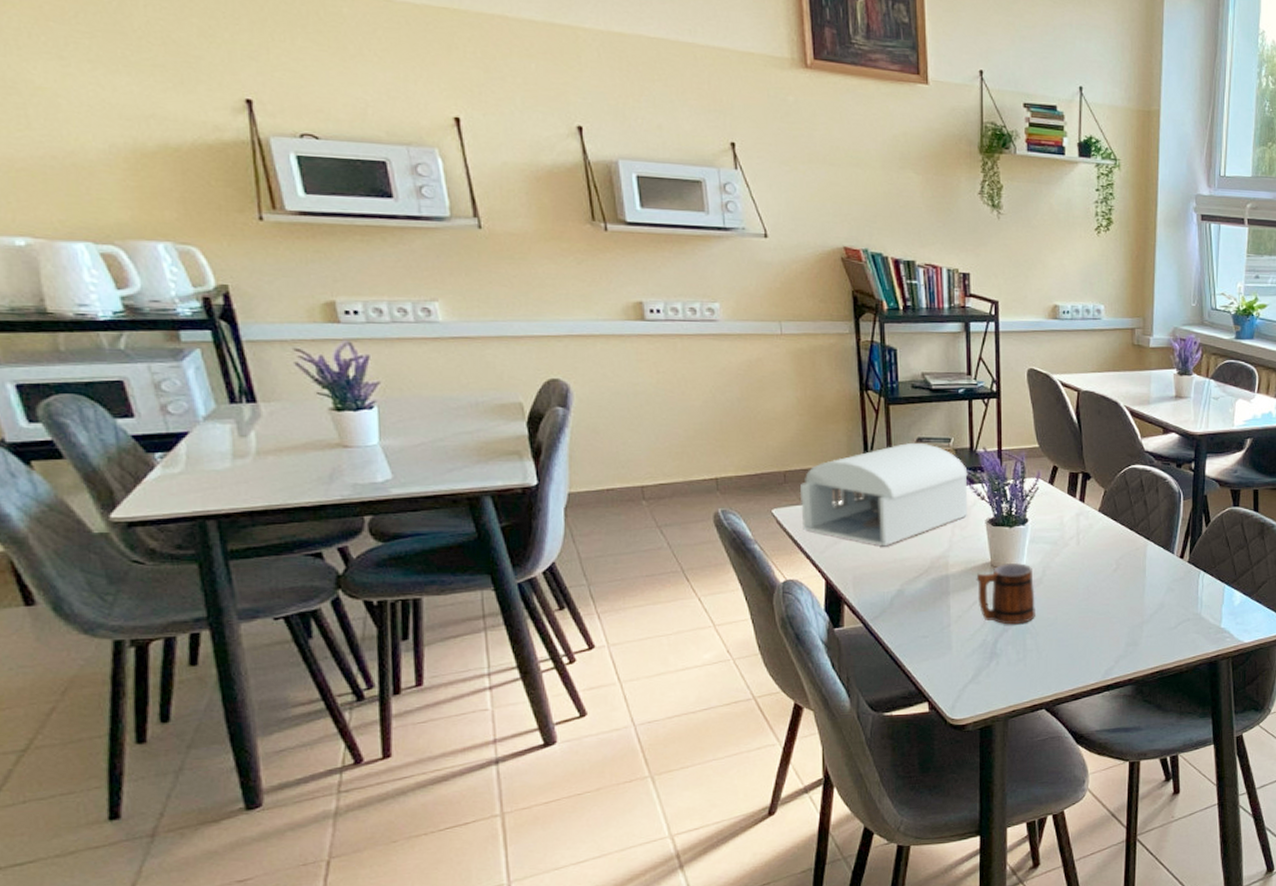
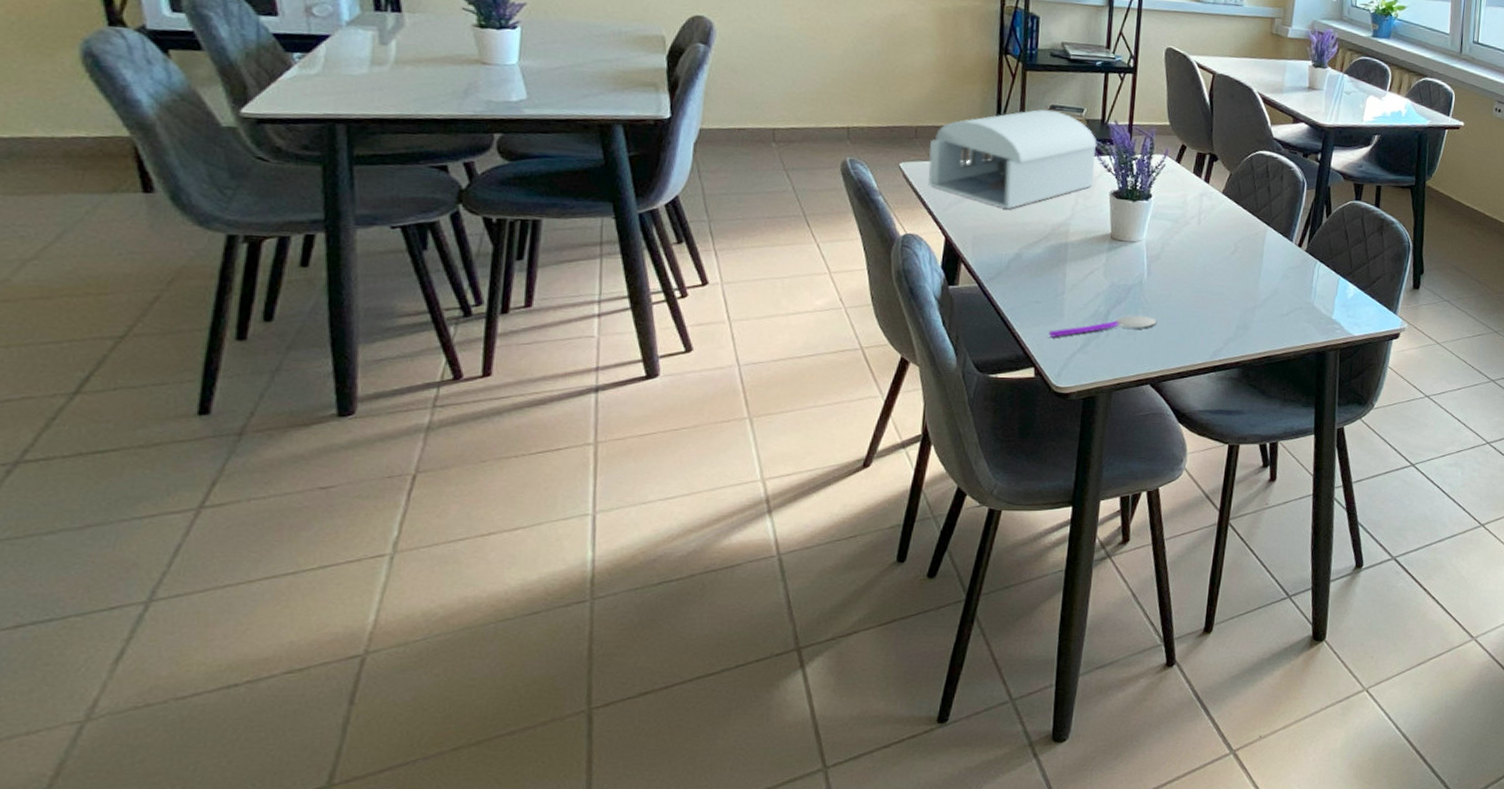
spoon: none [939,641,1045,671] -> present [1049,315,1156,337]
mug: present [976,562,1035,625] -> none [1094,236,1152,298]

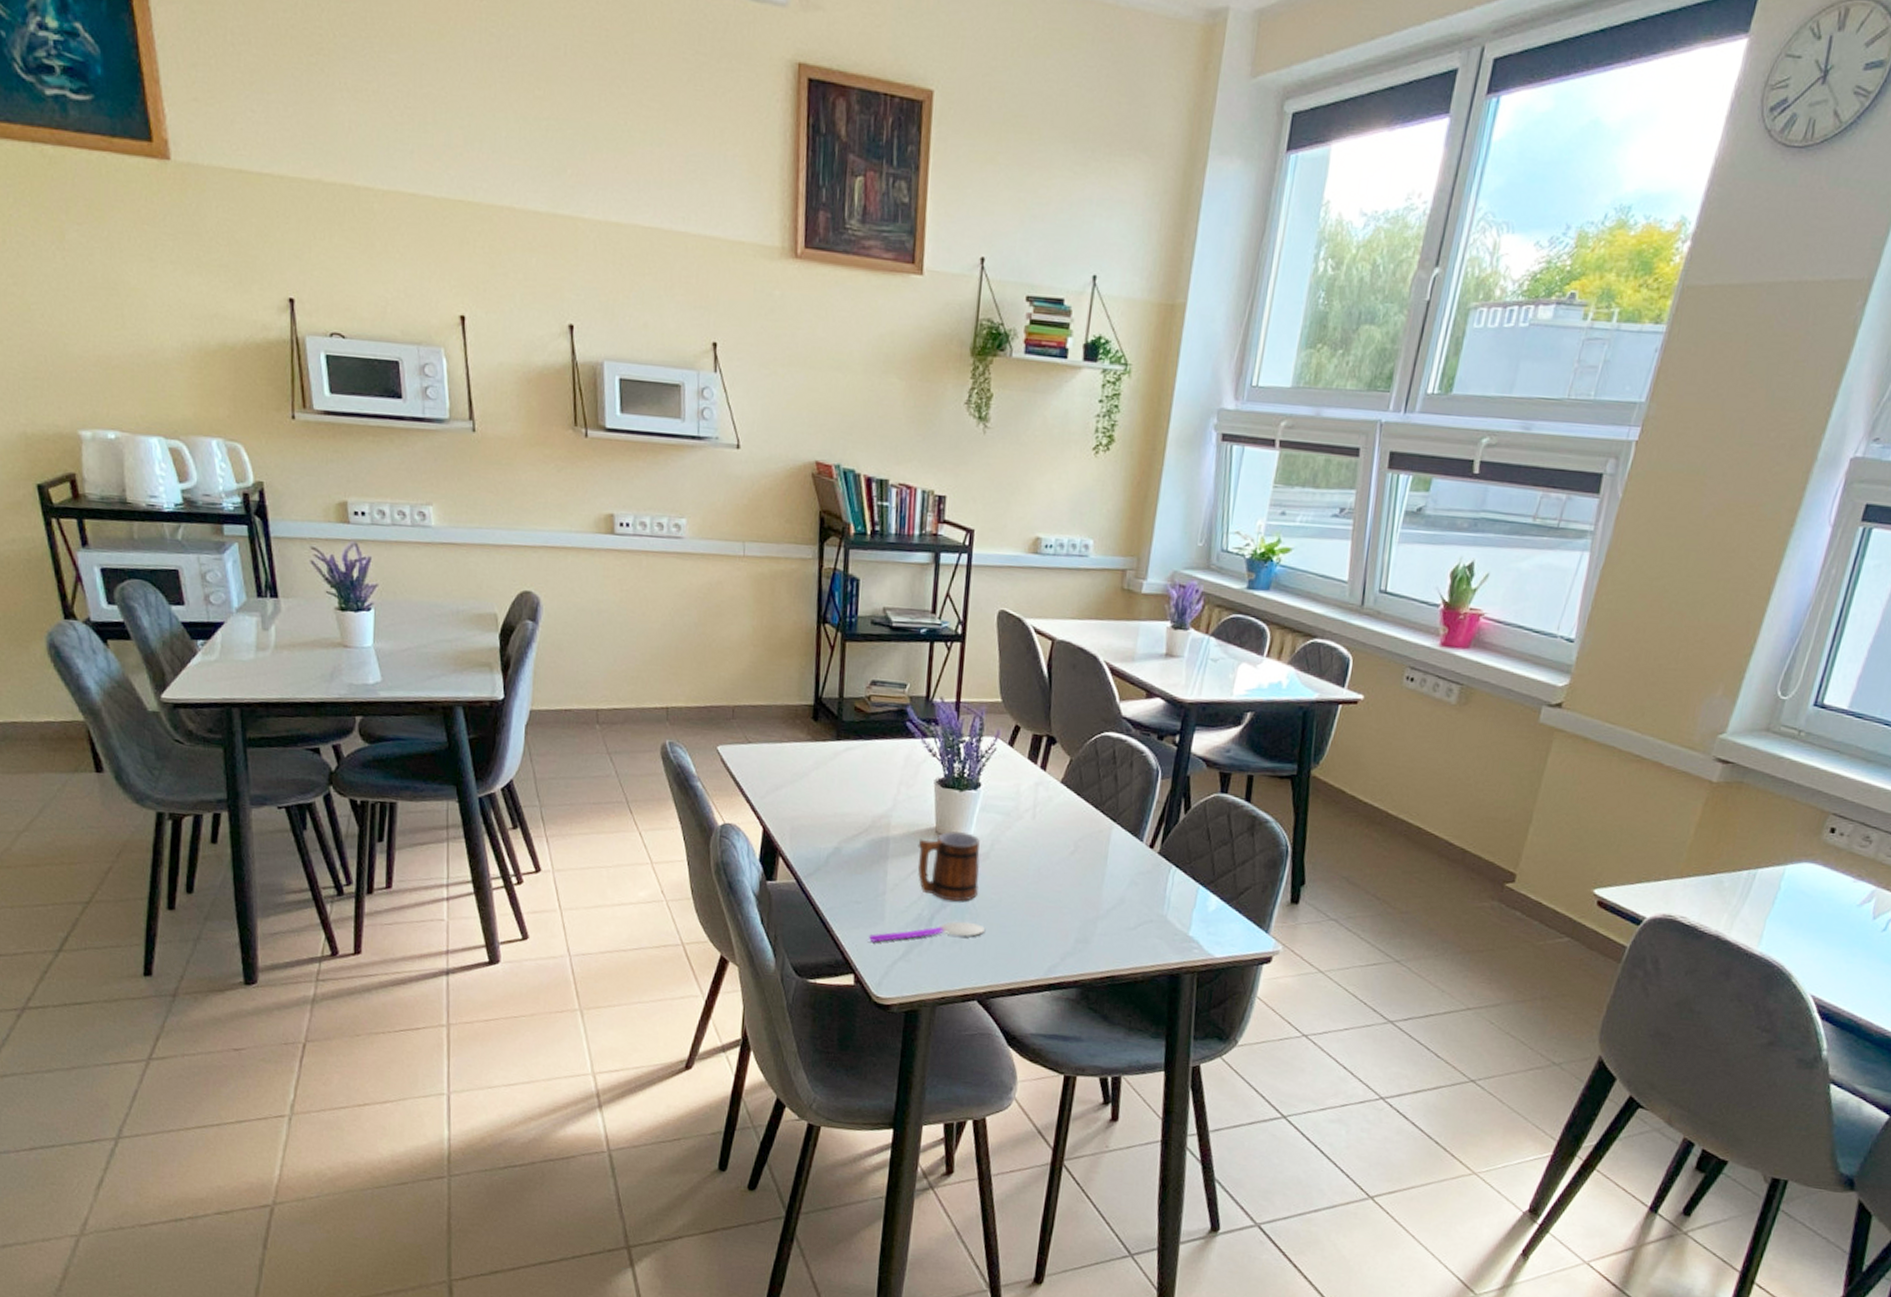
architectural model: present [928,109,1097,209] -> none [746,685,921,798]
mug: none [1094,236,1152,298] -> present [917,830,980,902]

